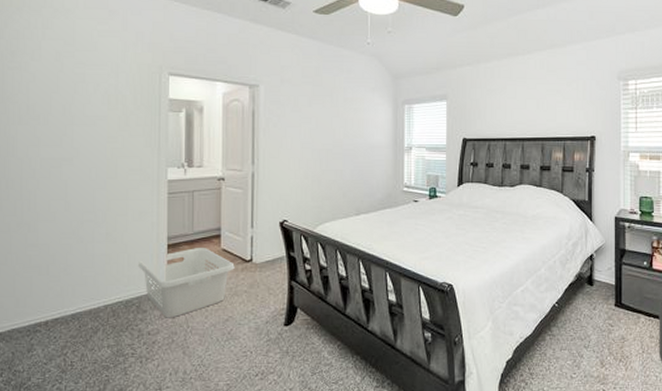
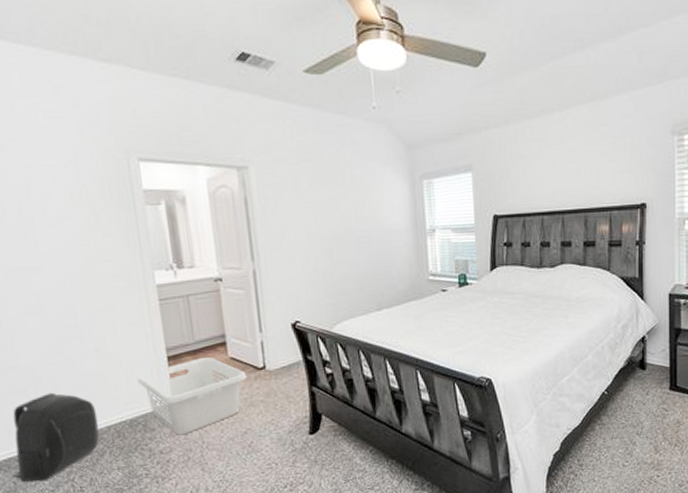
backpack: none [12,270,98,354] -> present [12,392,100,483]

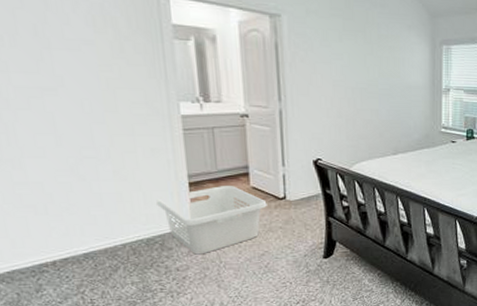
backpack: present [12,392,100,483] -> none [15,209,114,294]

